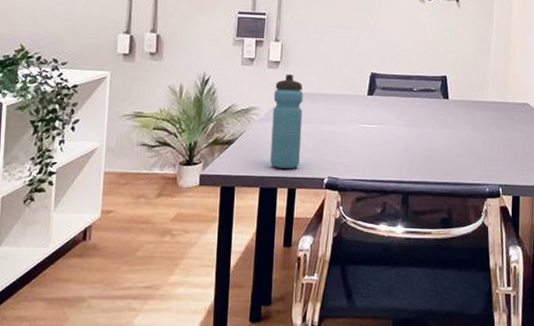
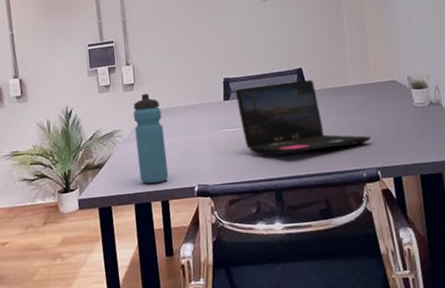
laptop: none [380,86,499,160] -> present [236,80,372,155]

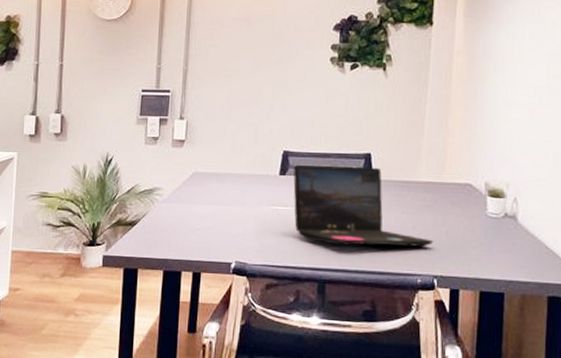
water bottle: present [133,93,168,184] -> none [174,152,210,252]

